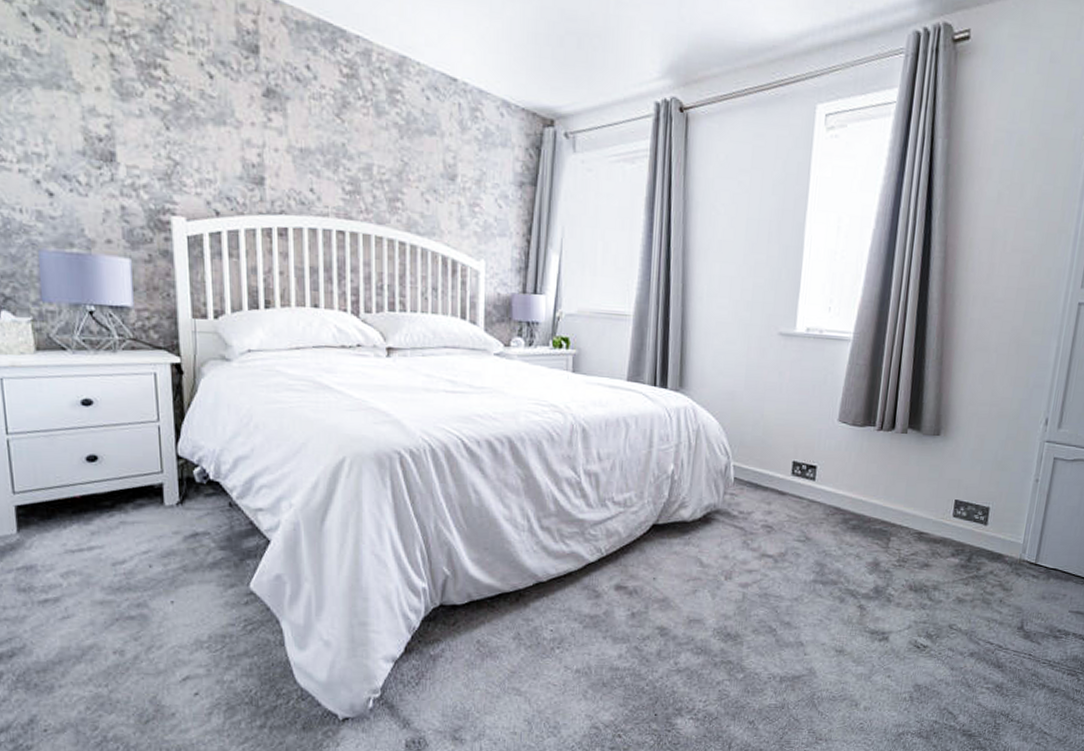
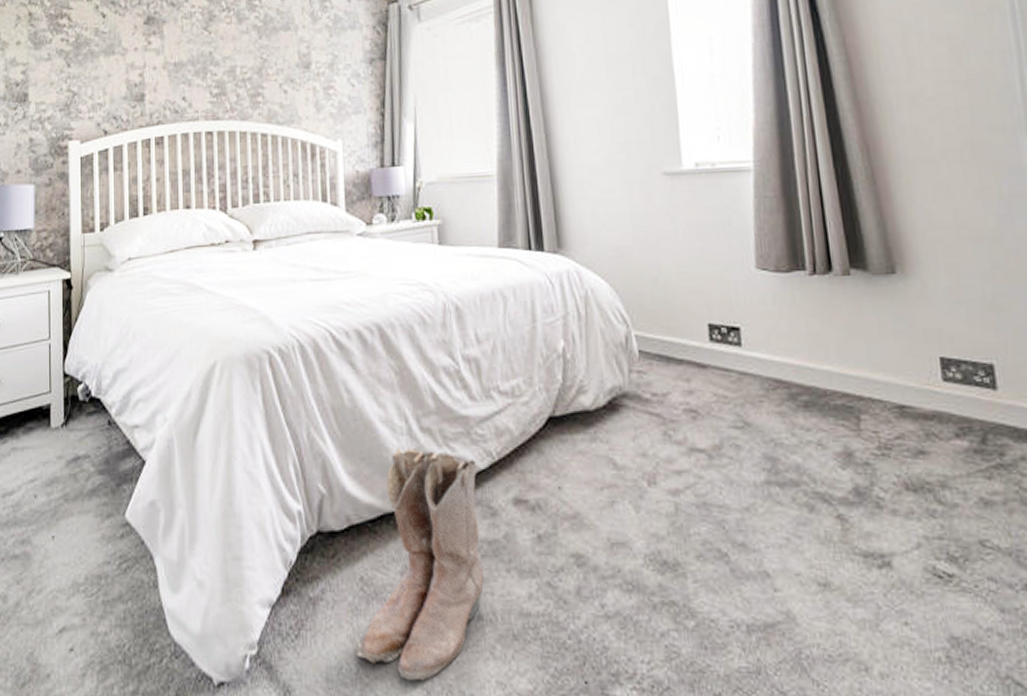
boots: none [470,542,589,715] -> present [356,448,484,681]

